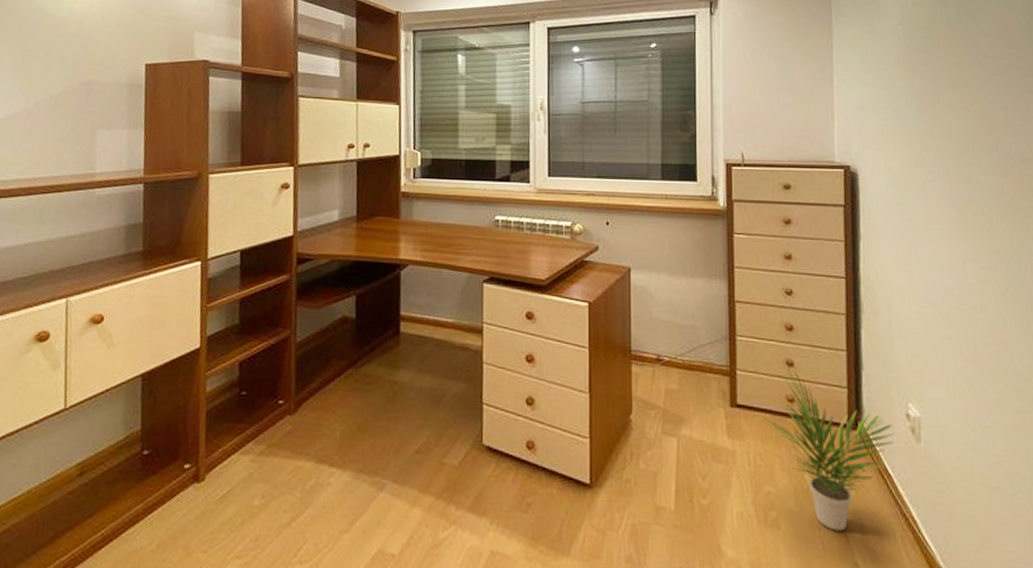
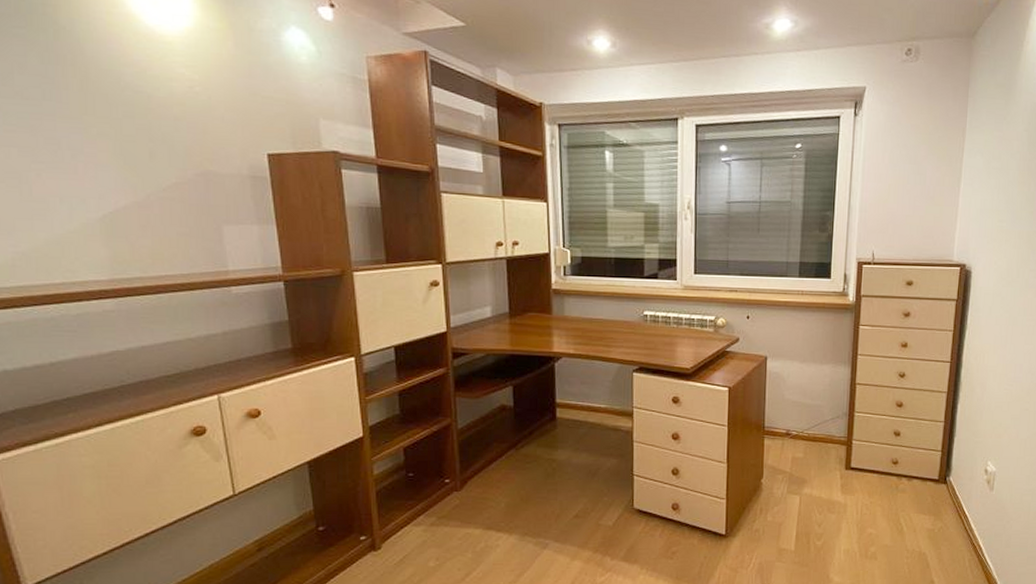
potted plant: present [759,370,894,531] -> none [868,439,974,559]

